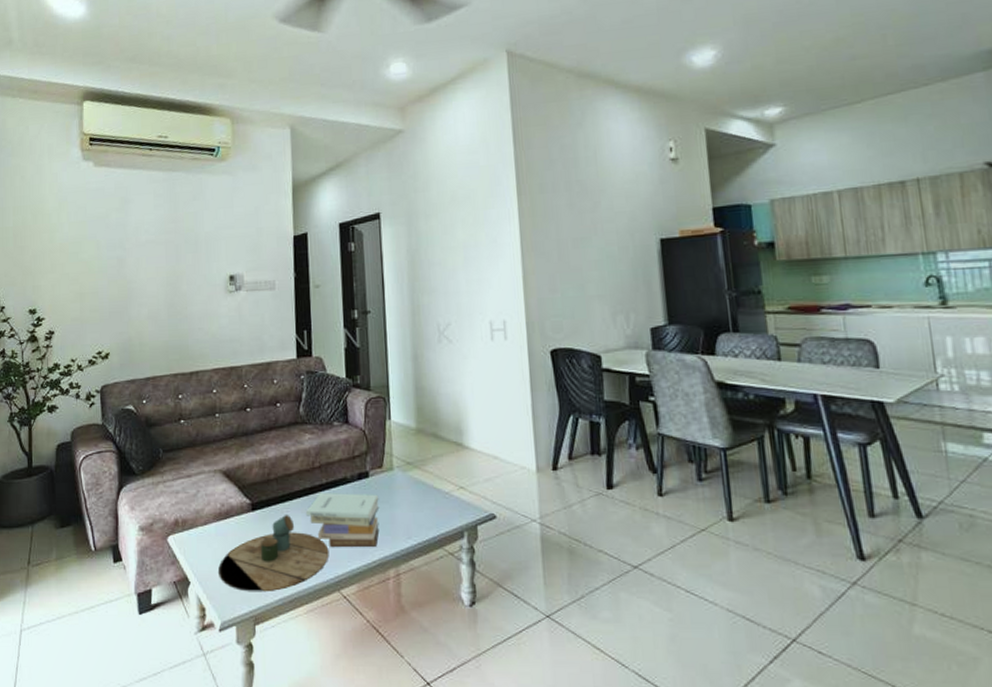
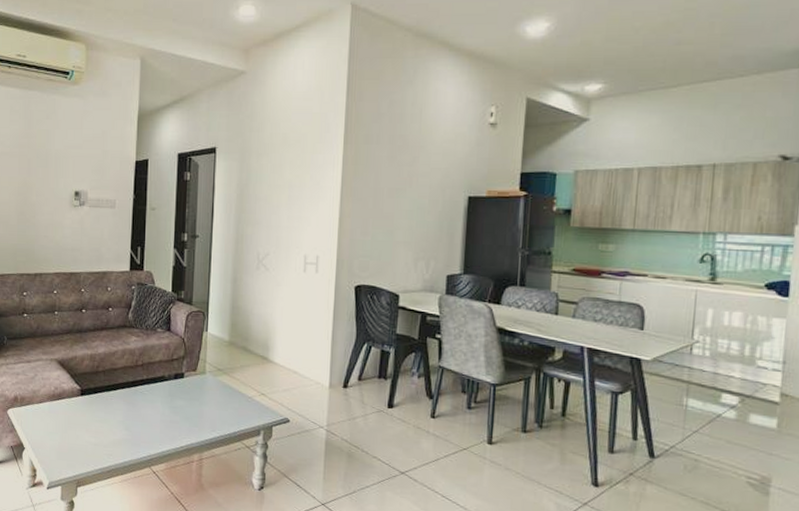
decorative tray: present [217,515,329,592] -> none [48,402,144,462]
books: present [305,493,380,546] -> none [126,387,191,435]

